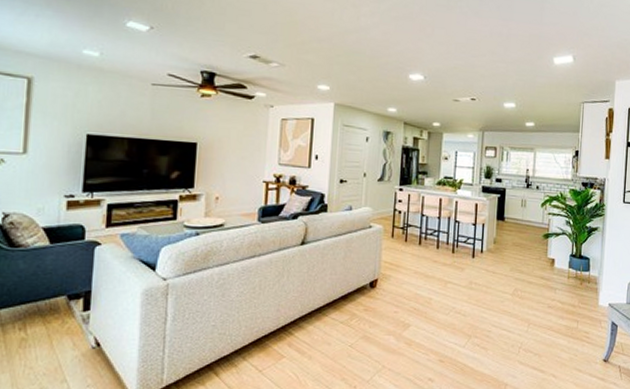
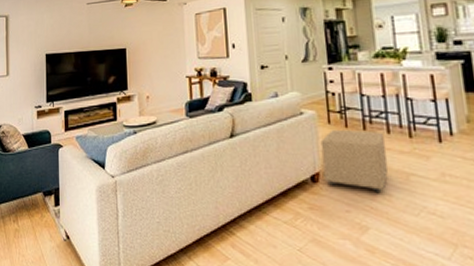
ottoman: none [380,242,435,296] -> present [320,129,389,192]

